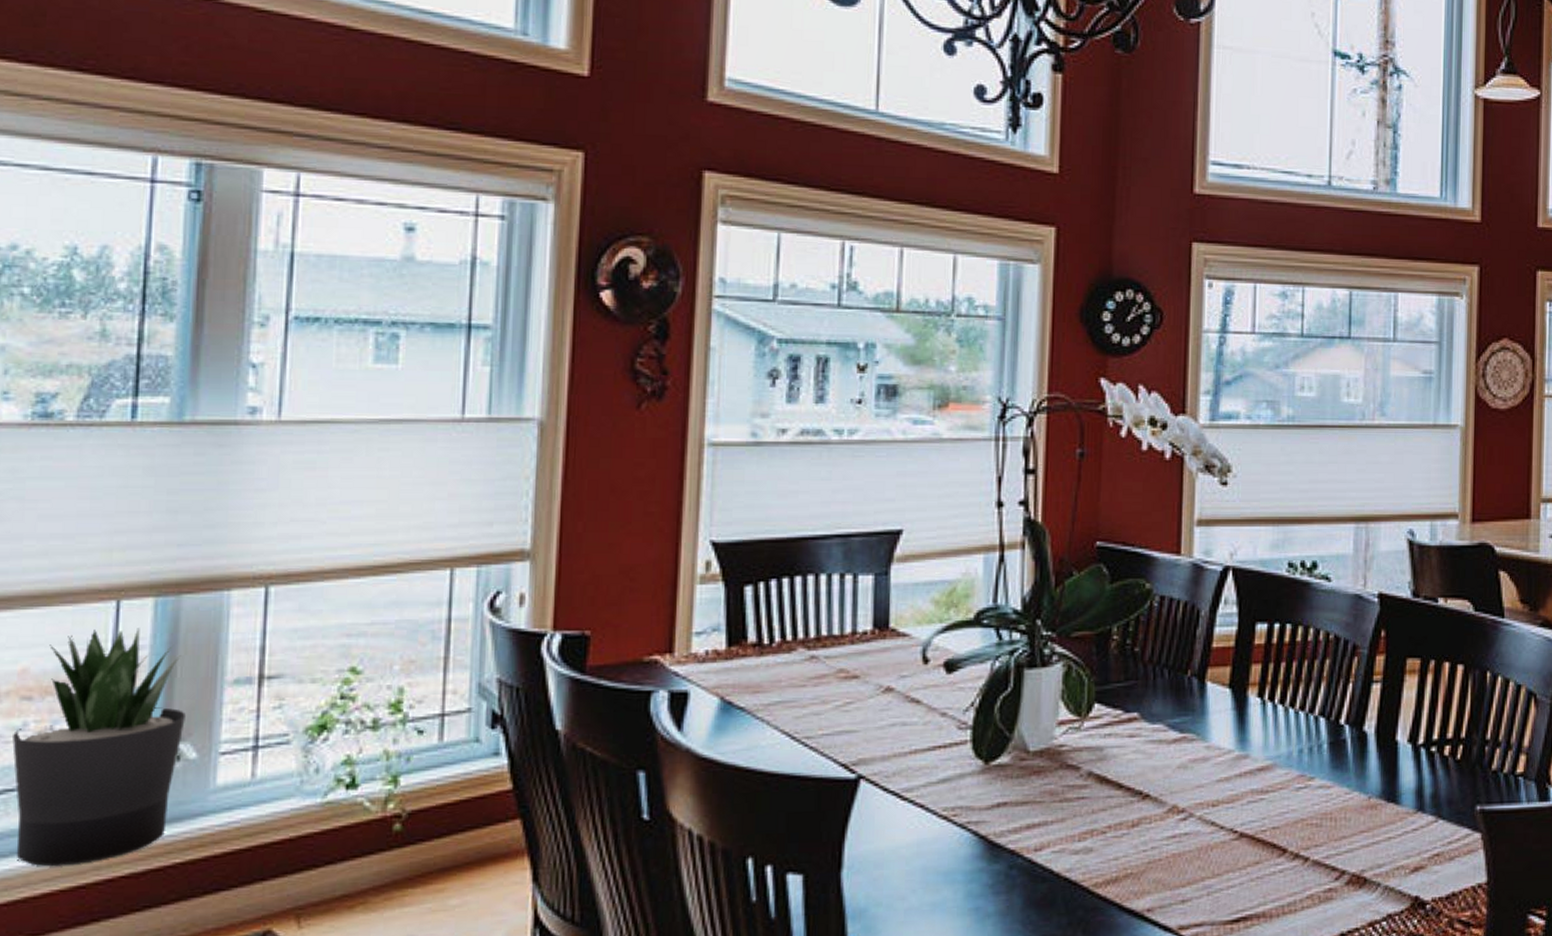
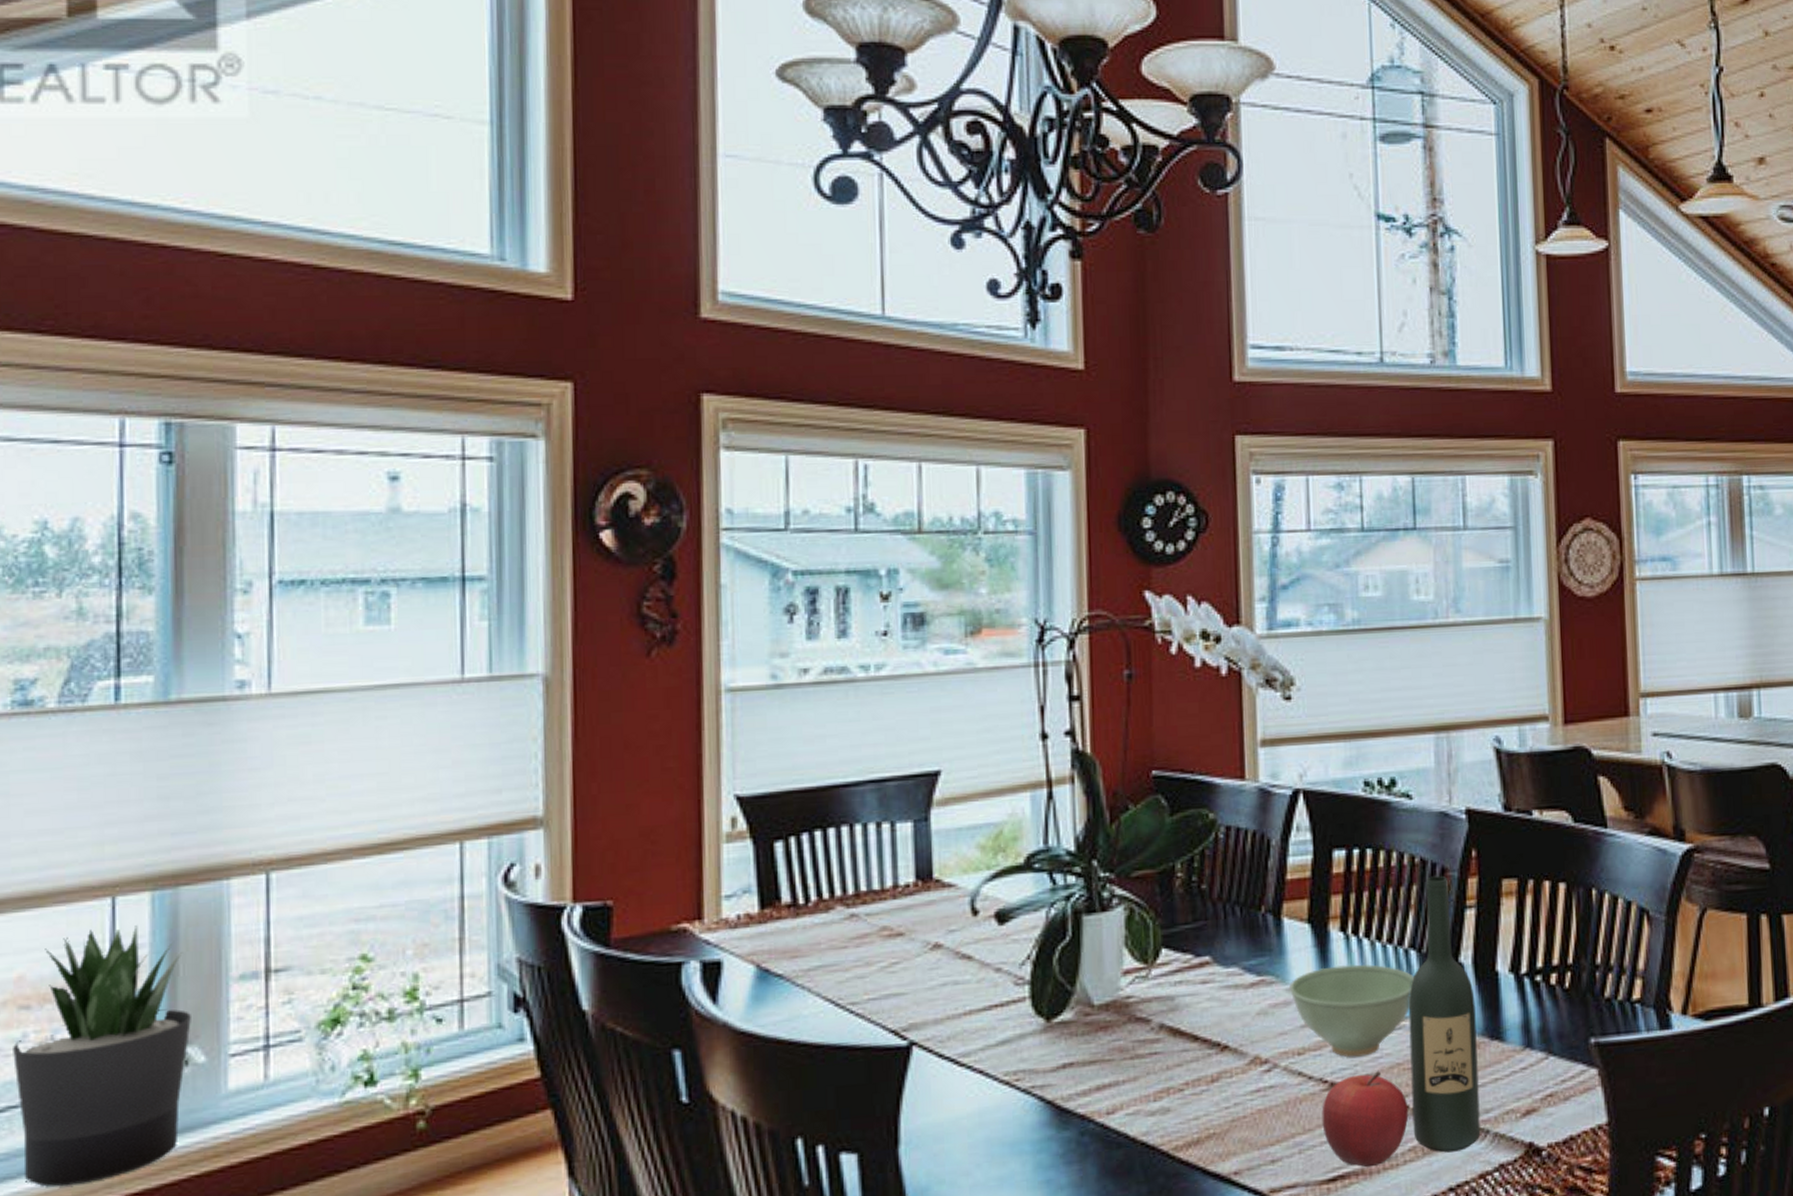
bowl: none [1207,727,1321,811] -> present [1288,964,1414,1057]
fruit: none [1230,824,1309,911] -> present [1322,1070,1409,1168]
wine bottle: none [1312,652,1375,902] -> present [1408,875,1481,1153]

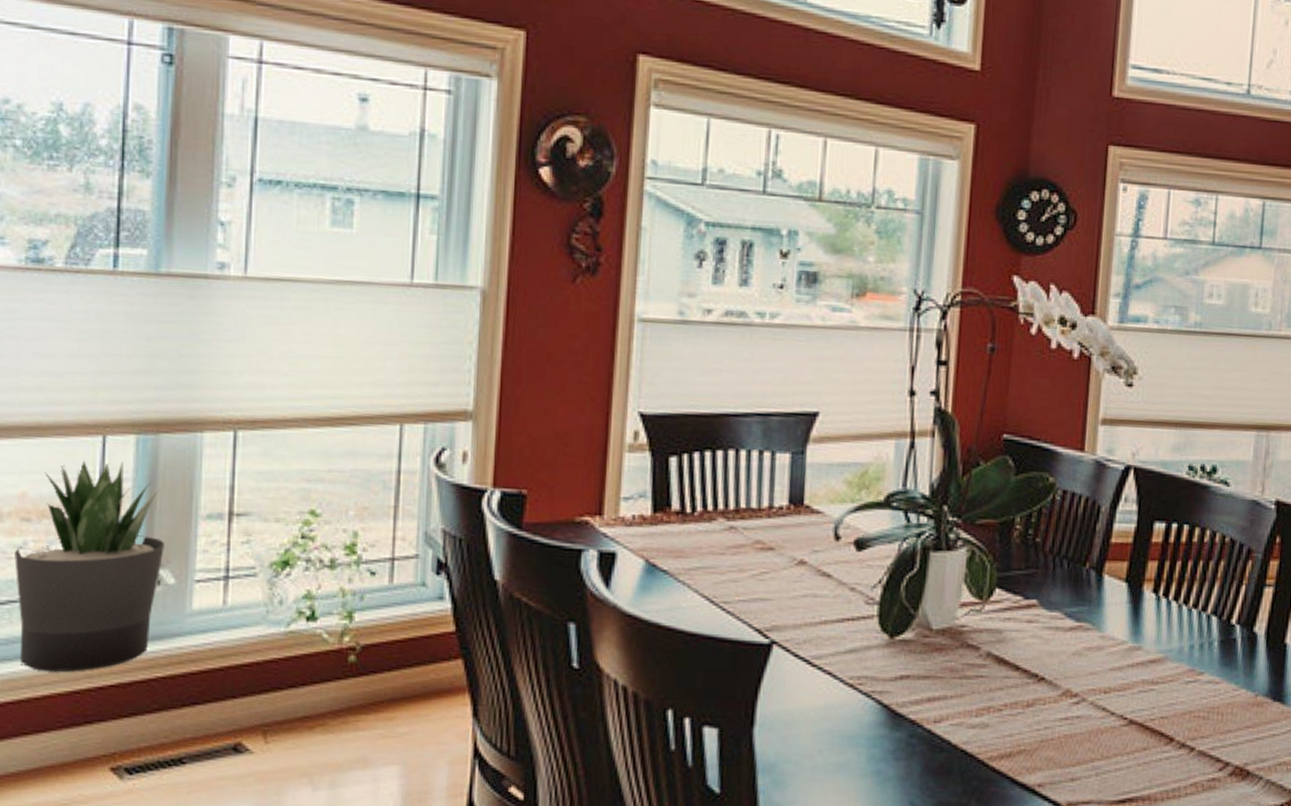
bowl: present [1288,964,1414,1057] -> none [1102,622,1212,701]
fruit: present [1322,1070,1409,1168] -> none [1118,714,1195,795]
wine bottle: present [1408,875,1481,1153] -> none [1196,555,1264,791]

